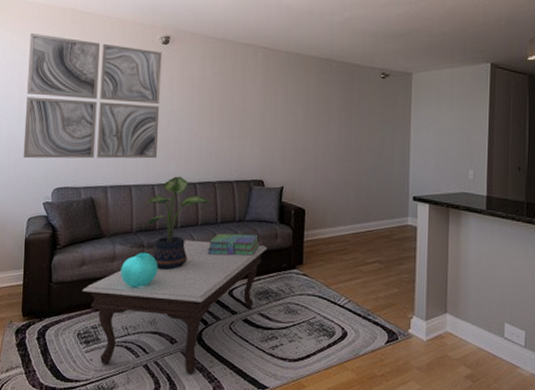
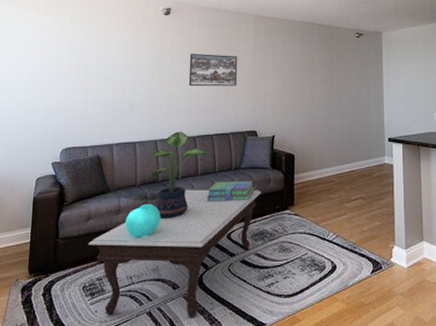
wall art: present [23,32,162,159] -> none [33,9,164,123]
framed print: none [189,89,244,129] -> present [188,53,237,87]

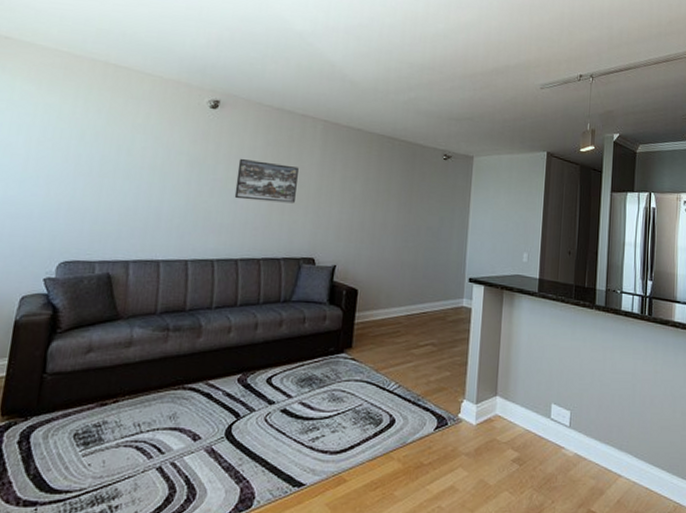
coffee table: present [88,189,262,317] -> none [85,322,315,475]
decorative sphere: present [125,203,161,237] -> none [137,336,185,377]
potted plant: present [145,131,209,219] -> none [168,251,253,357]
stack of books: present [206,181,255,202] -> none [244,315,306,340]

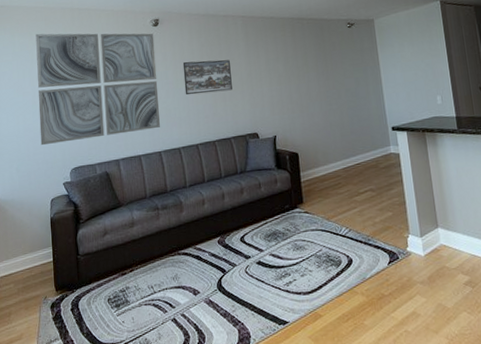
wall art: none [22,82,210,232] -> present [35,33,160,146]

